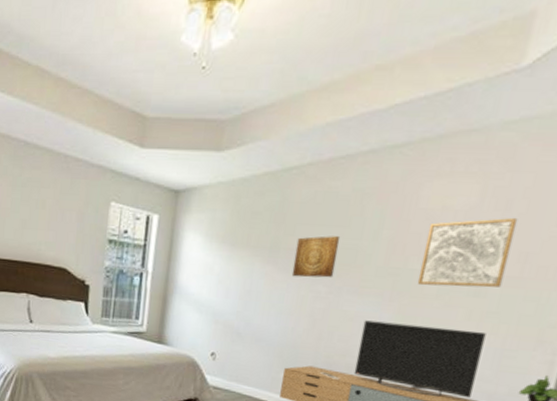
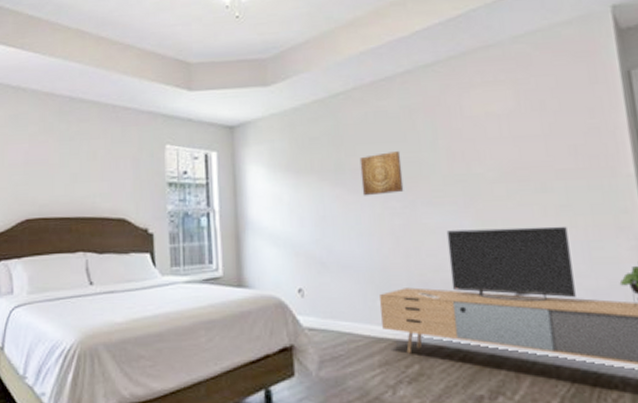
wall art: present [417,217,518,288] -> none [479,115,564,189]

